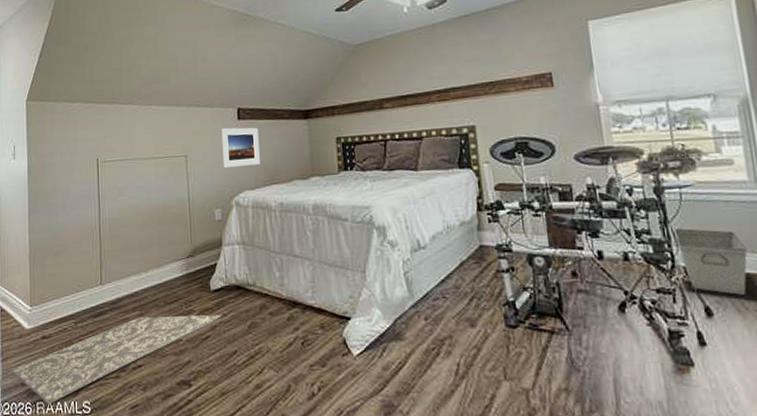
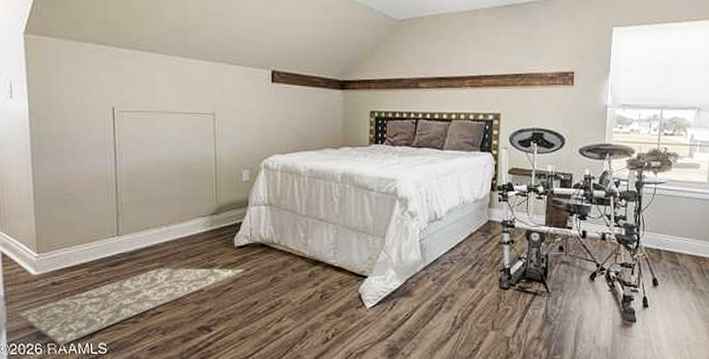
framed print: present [220,127,260,169] -> none [252,89,292,131]
storage bin: present [674,228,748,295] -> none [643,216,694,271]

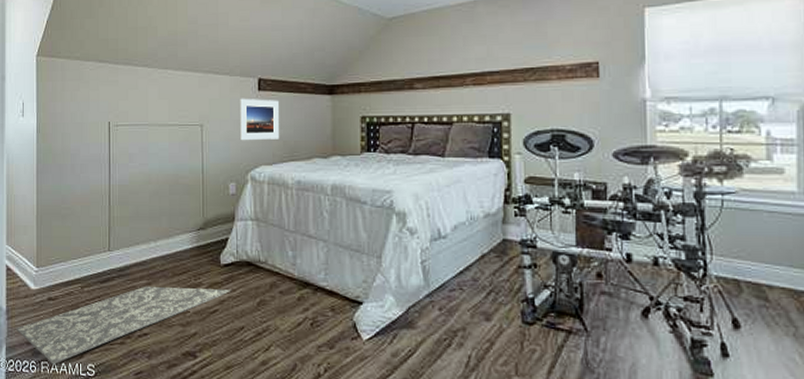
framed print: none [252,89,292,131] -> present [239,98,279,141]

